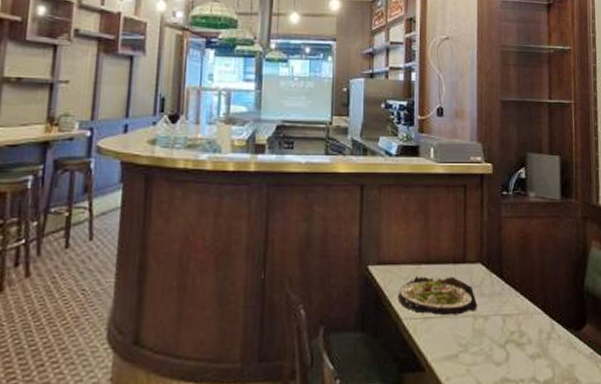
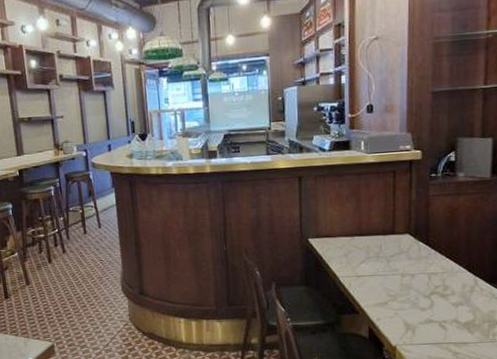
salad plate: present [397,275,477,316] -> none [334,244,405,275]

